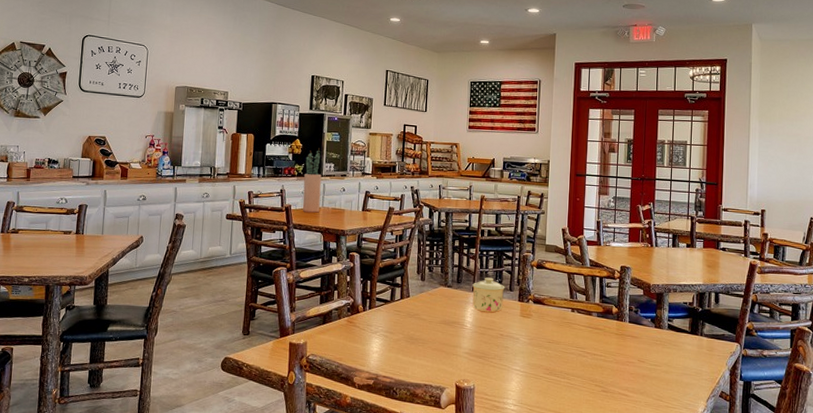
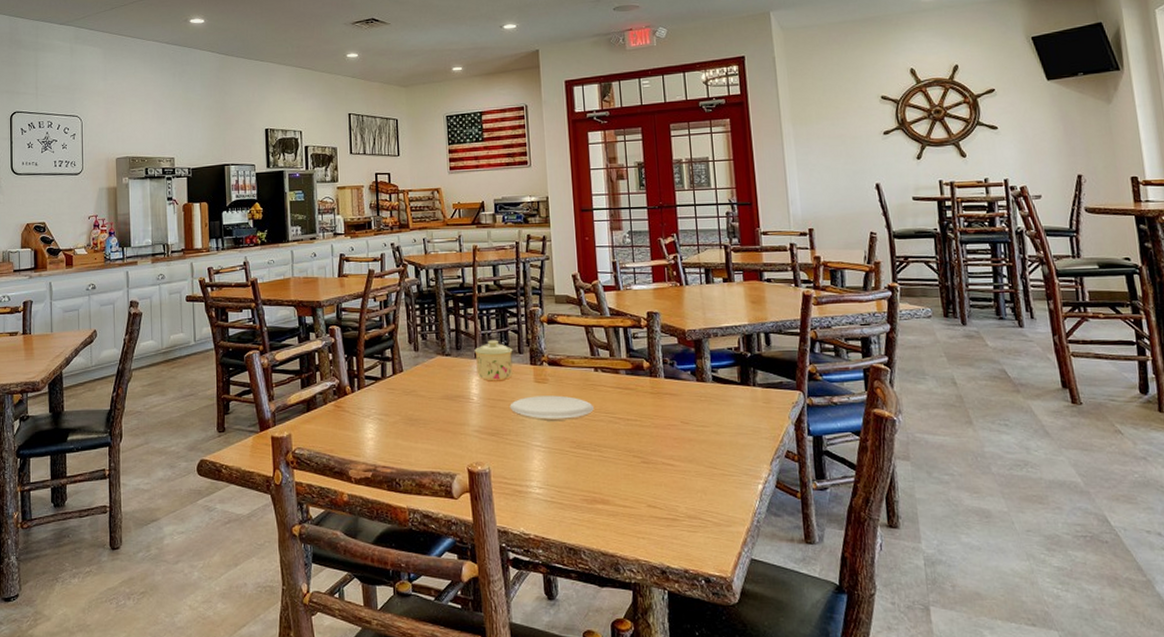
vase: present [302,148,322,214] -> none [268,210,290,286]
plate: none [497,328,568,351] -> present [510,395,595,422]

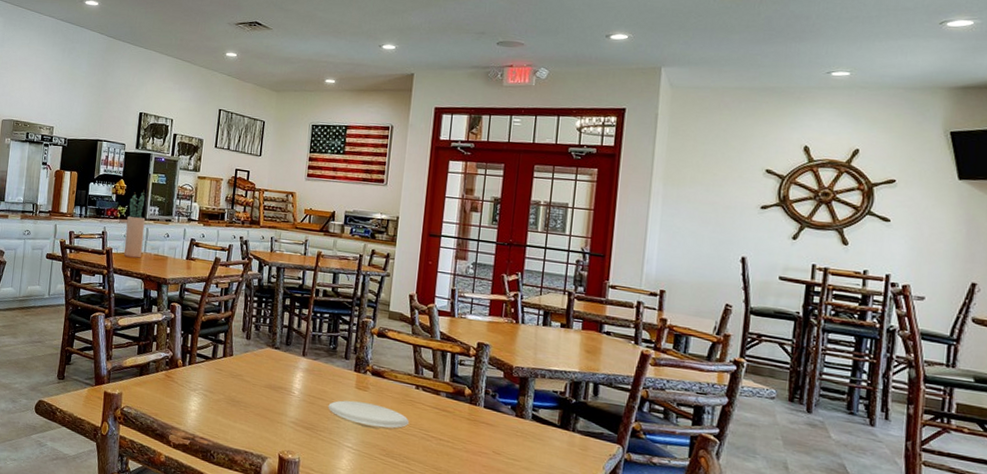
vase: none [268,210,290,286] -> present [123,189,146,259]
sugar bowl: present [474,340,513,382] -> none [302,341,340,382]

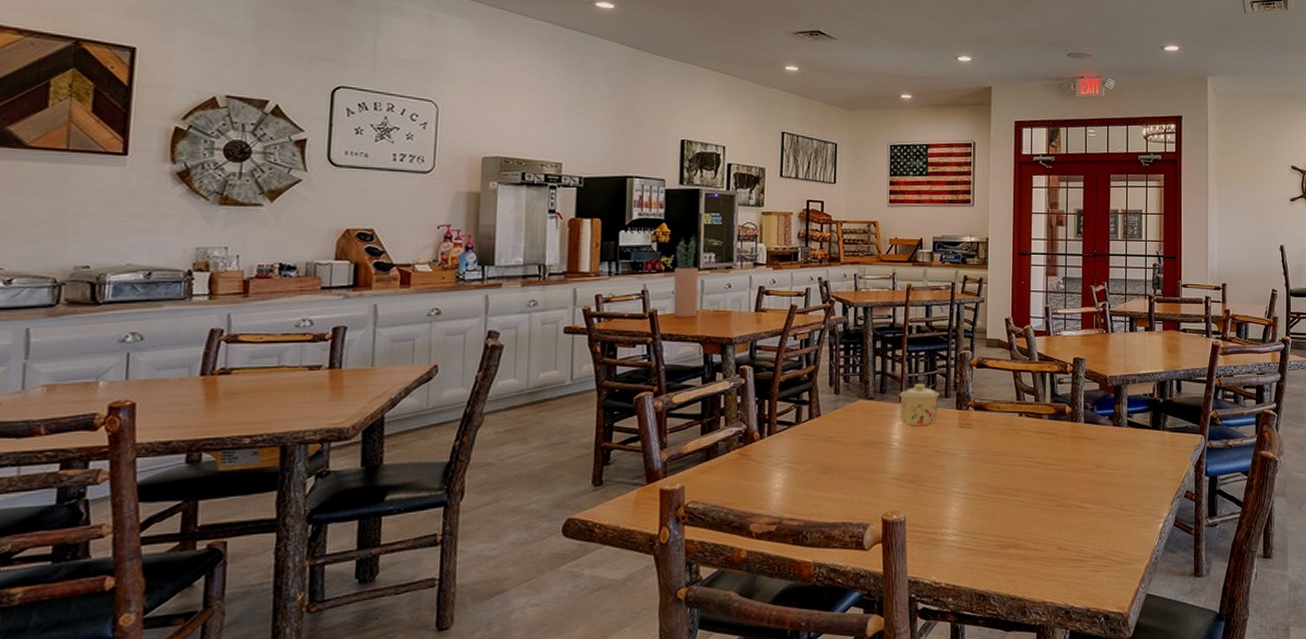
sugar bowl: none [302,341,340,382] -> present [899,383,940,427]
plate: present [328,400,410,430] -> none [931,440,1016,467]

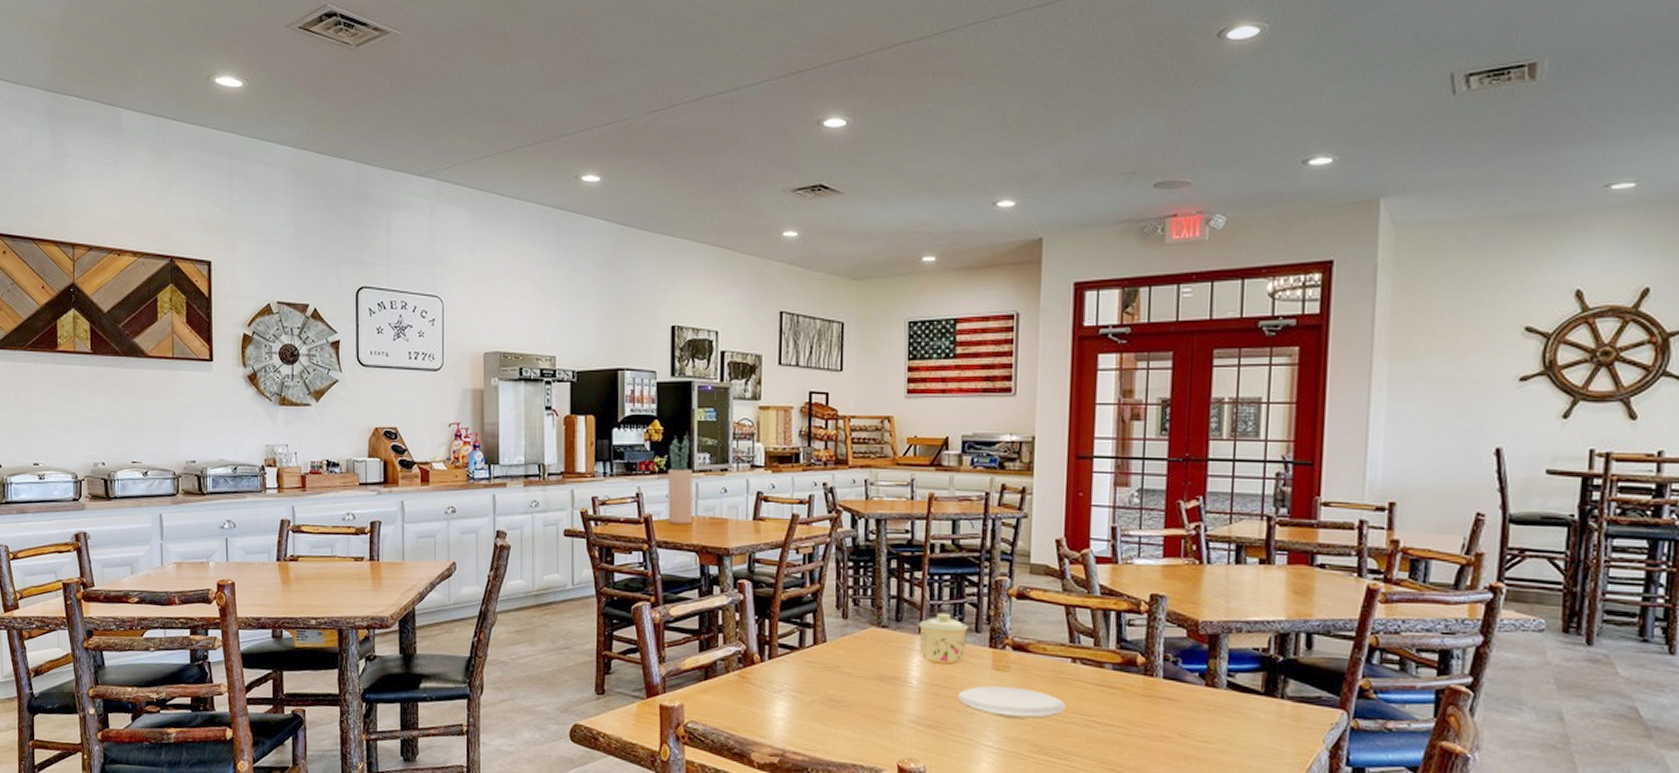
plate: none [931,440,1016,467] -> present [957,686,1067,719]

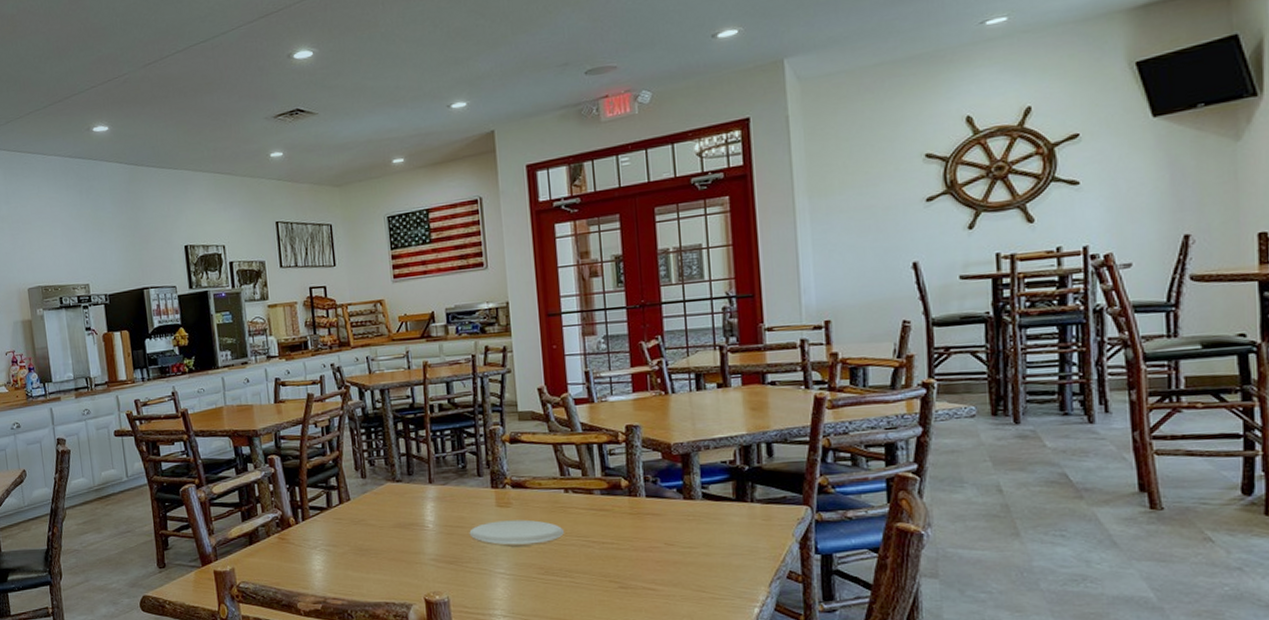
vase: present [667,431,693,526] -> none [195,334,222,416]
sugar bowl: present [919,612,969,664] -> none [428,463,472,508]

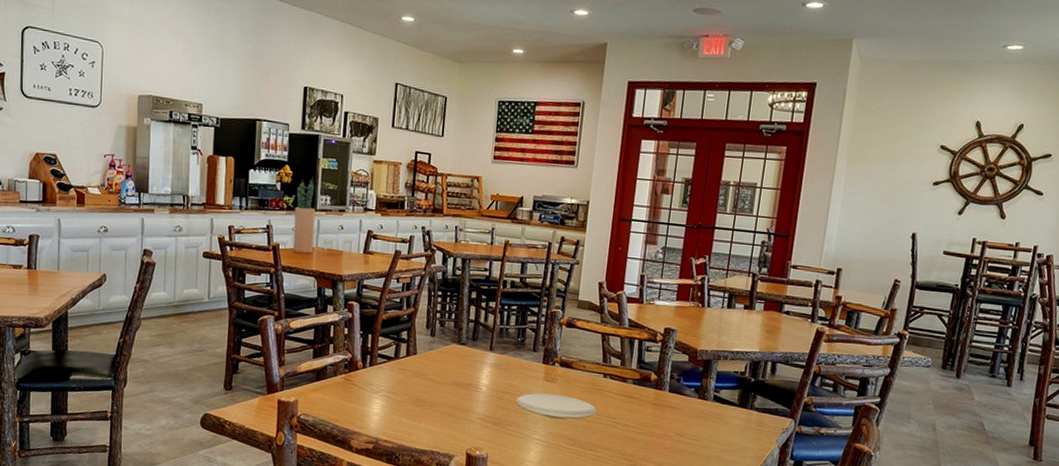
vase: none [195,334,222,416] -> present [292,176,316,255]

